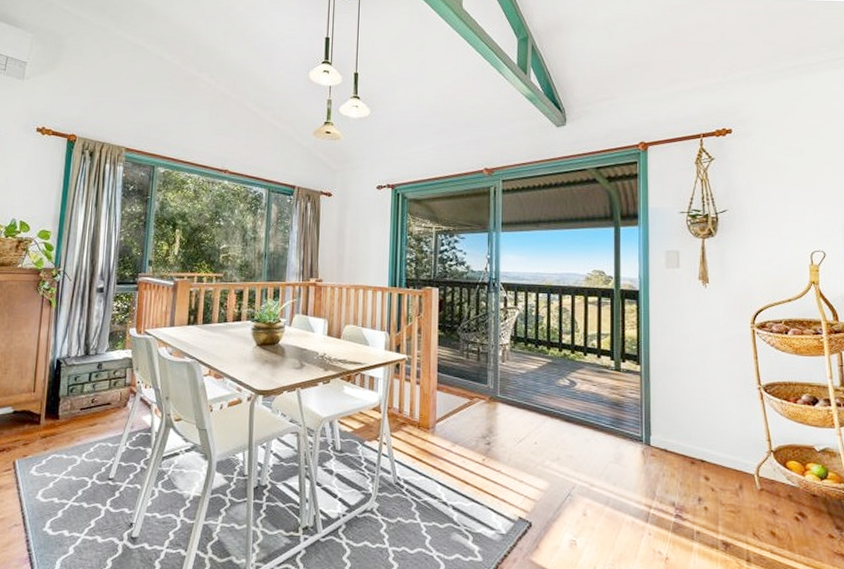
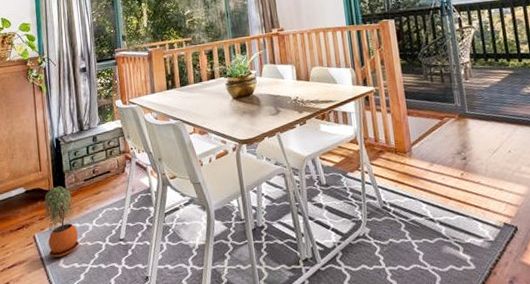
potted plant: none [27,411,64,489] -> present [44,186,79,257]

